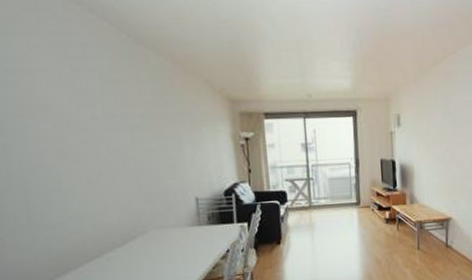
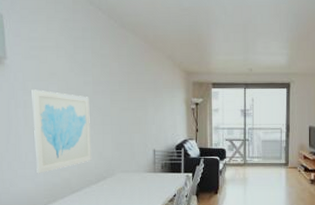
wall art: none [13,128,113,241] -> present [31,89,92,174]

